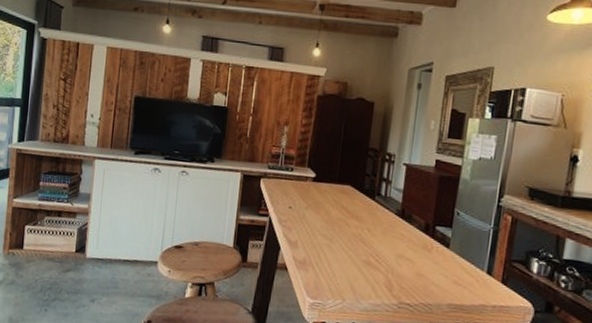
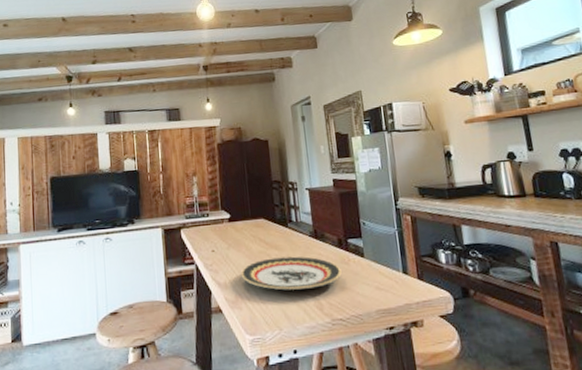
plate: none [314,227,421,268] -> present [240,256,342,291]

